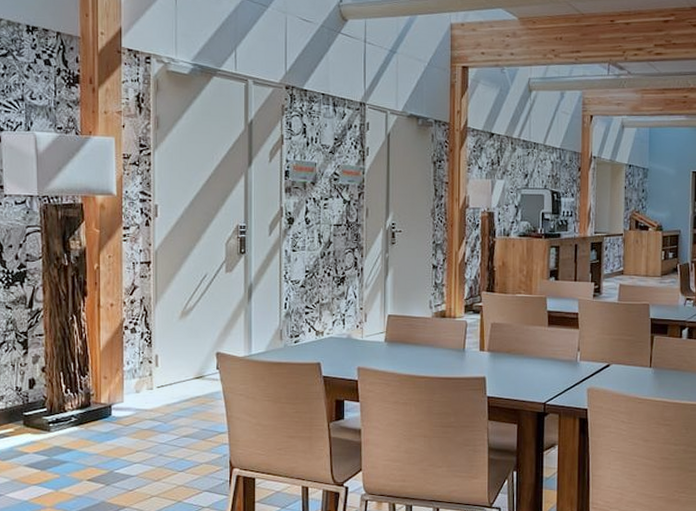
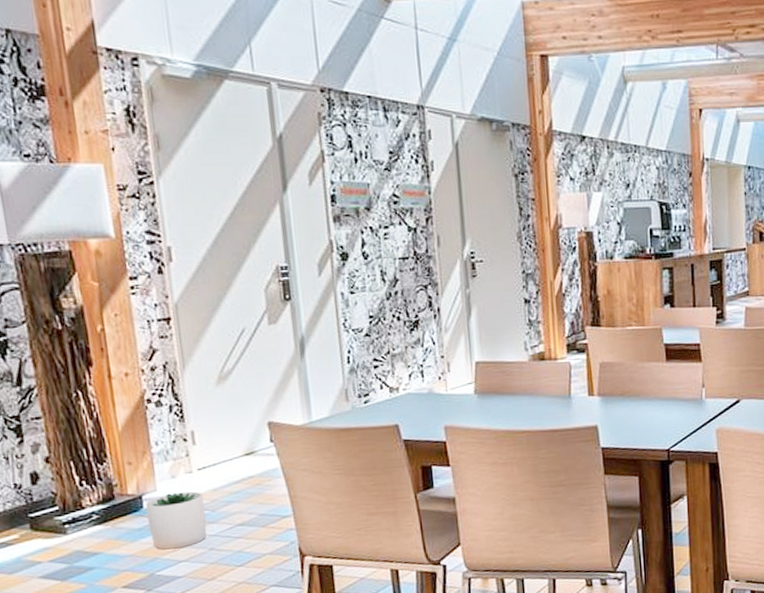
planter: none [113,405,159,452] -> present [145,491,207,550]

